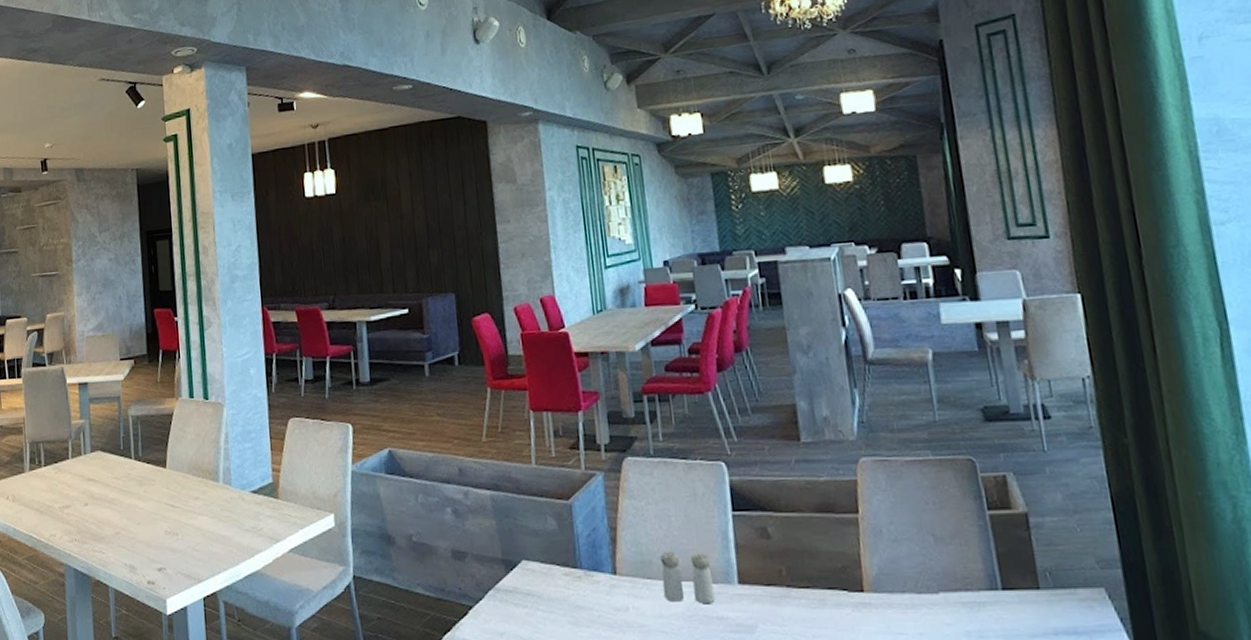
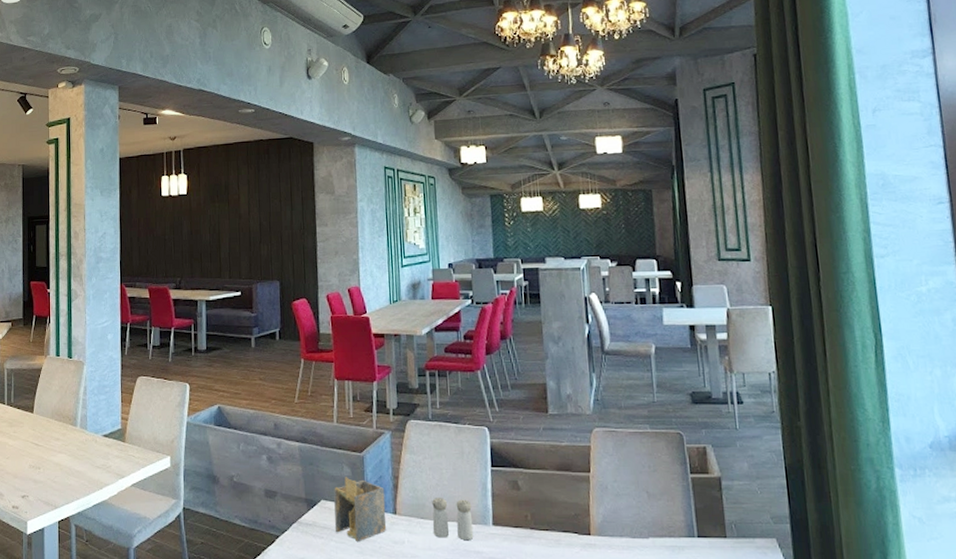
napkin holder: none [537,530,605,610] -> present [334,477,387,541]

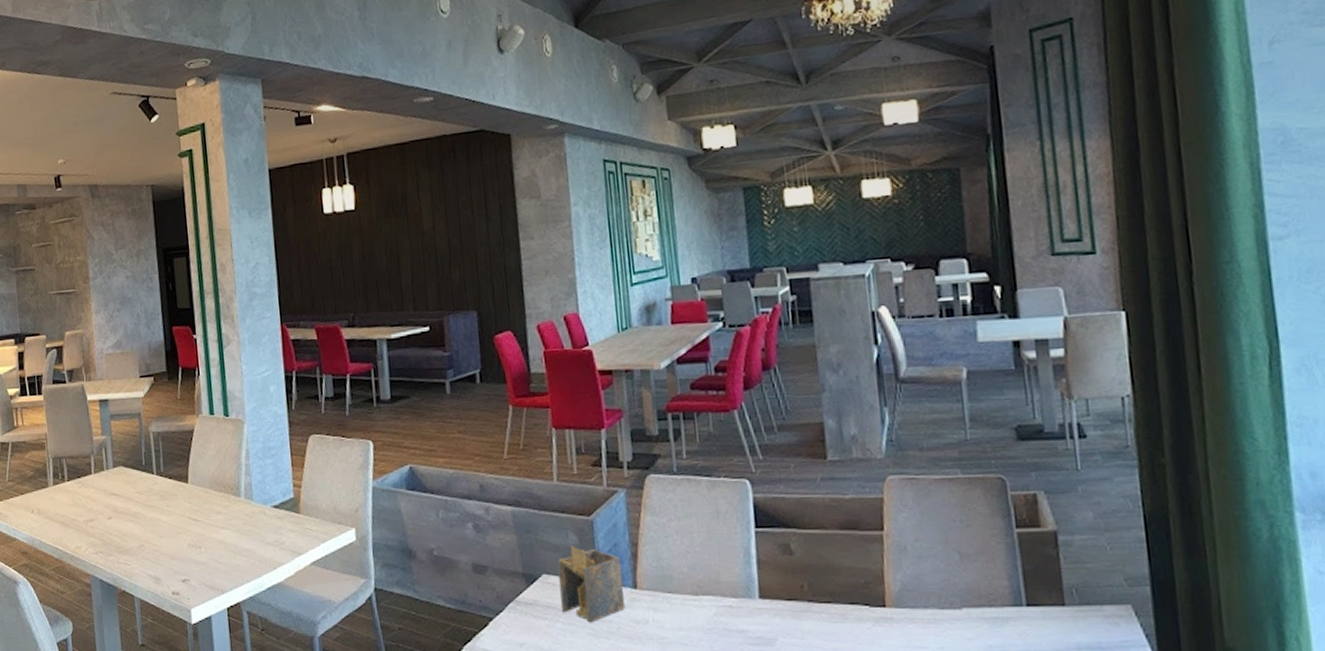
salt and pepper shaker: present [432,498,474,541] -> none [681,567,736,618]

